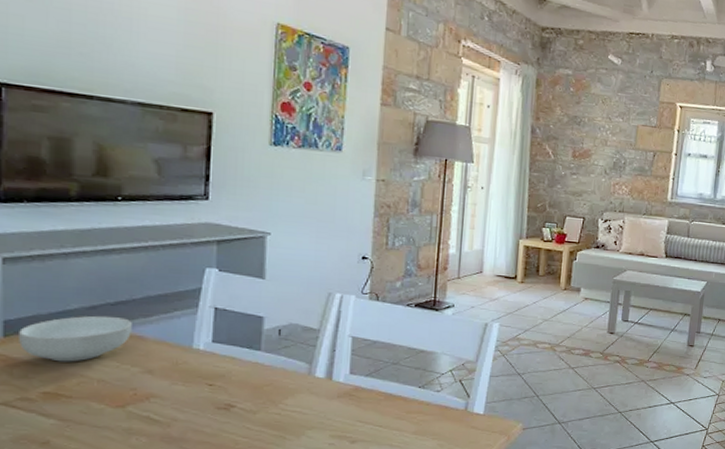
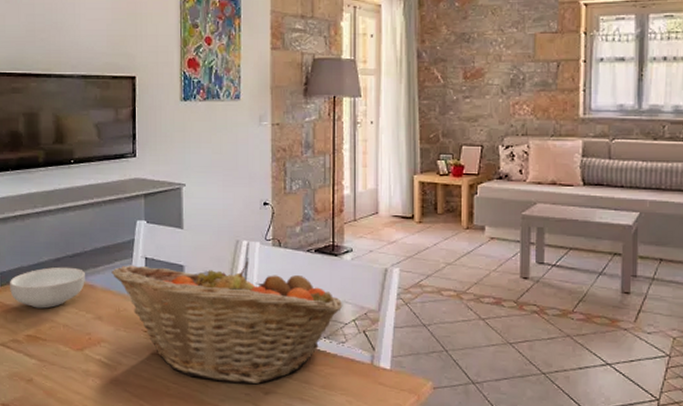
fruit basket: none [168,313,441,434] -> present [111,260,343,384]

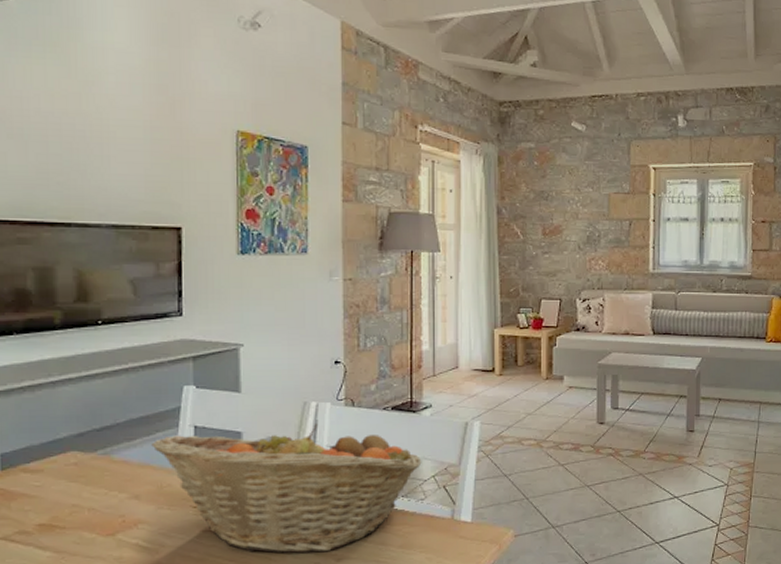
cereal bowl: present [10,266,85,309] -> none [15,442,117,493]

